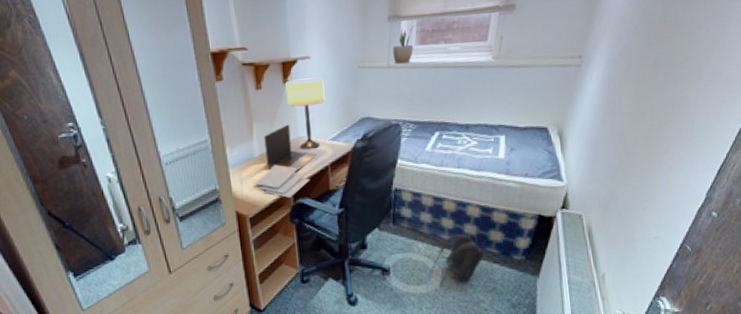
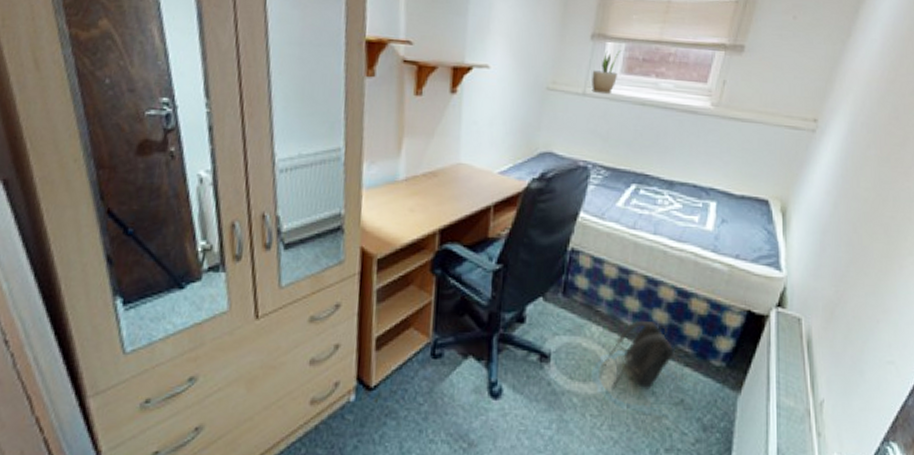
papers: present [253,165,310,198] -> none [390,194,465,241]
laptop computer: present [264,124,317,171] -> none [412,144,479,206]
table lamp: present [285,77,325,150] -> none [452,90,501,182]

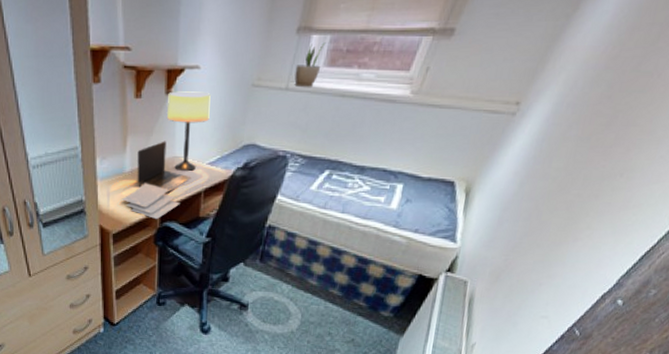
papers: none [390,194,465,241] -> present [121,183,180,220]
laptop computer: none [412,144,479,206] -> present [137,141,191,192]
table lamp: none [452,90,501,182] -> present [167,91,211,172]
backpack: present [603,320,675,390] -> none [290,280,350,331]

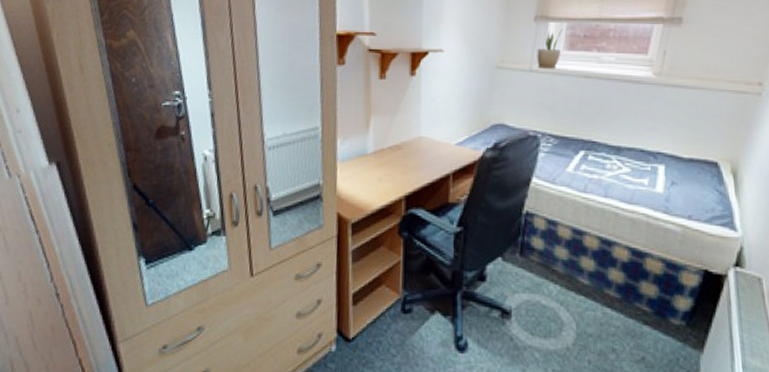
papers: present [121,183,180,220] -> none [362,165,427,206]
laptop computer: present [137,141,191,192] -> none [380,121,438,175]
table lamp: present [167,91,211,172] -> none [412,73,455,153]

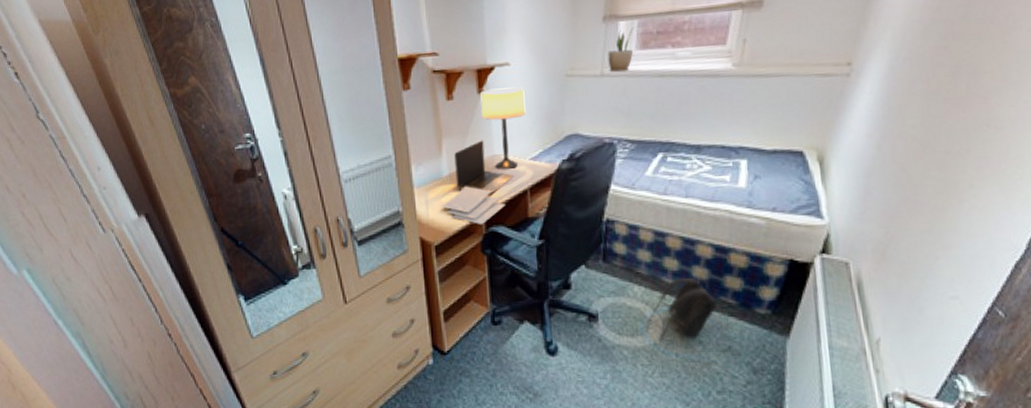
papers: none [362,165,427,206] -> present [441,186,506,225]
laptop computer: none [380,121,438,175] -> present [454,140,514,194]
table lamp: none [412,73,455,153] -> present [480,87,526,170]
backpack: none [562,279,632,347] -> present [648,277,718,341]

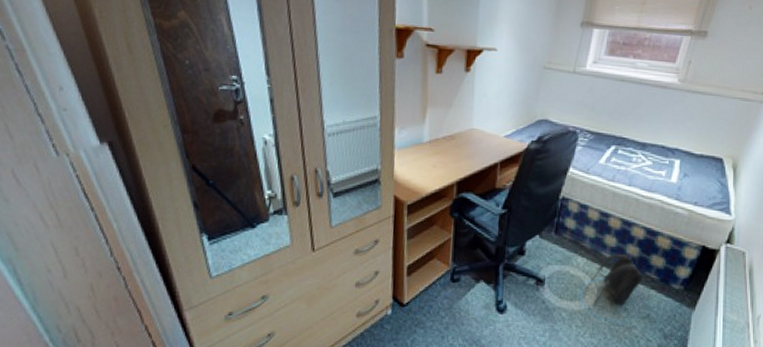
papers: present [441,186,506,225] -> none [417,153,477,191]
laptop computer: present [454,140,514,194] -> none [434,113,488,163]
table lamp: present [480,87,526,170] -> none [466,69,507,144]
potted plant: present [607,27,635,73] -> none [580,35,606,73]

